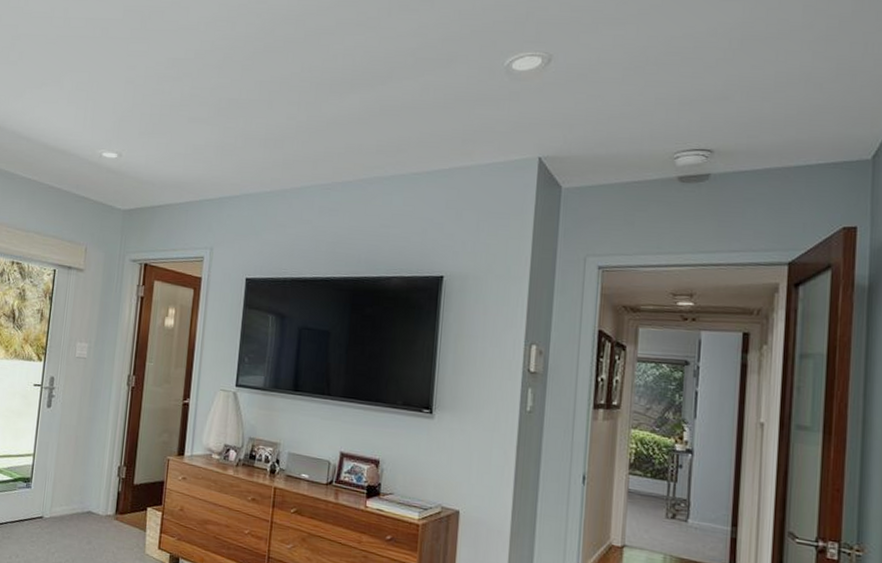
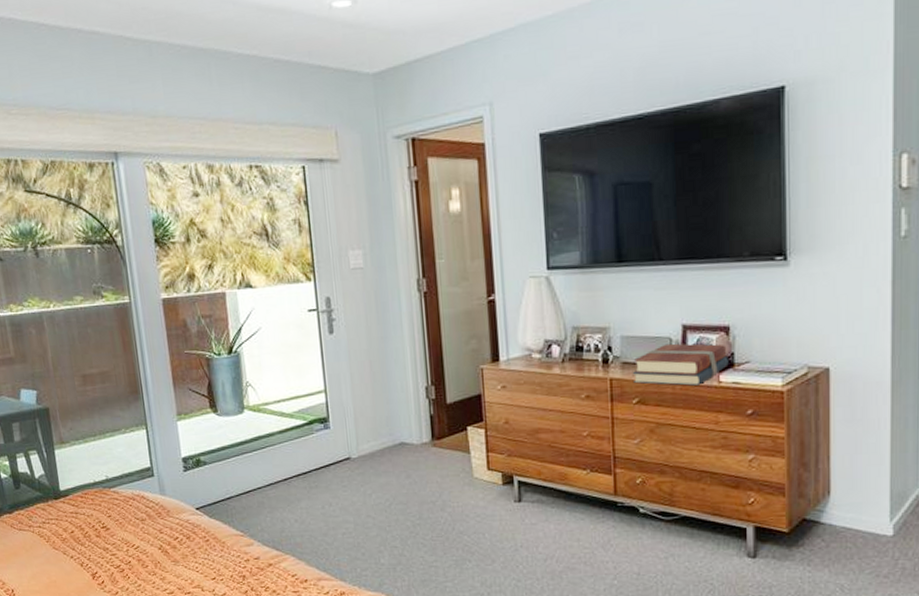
books: none [293,465,376,507] -> present [632,343,729,386]

